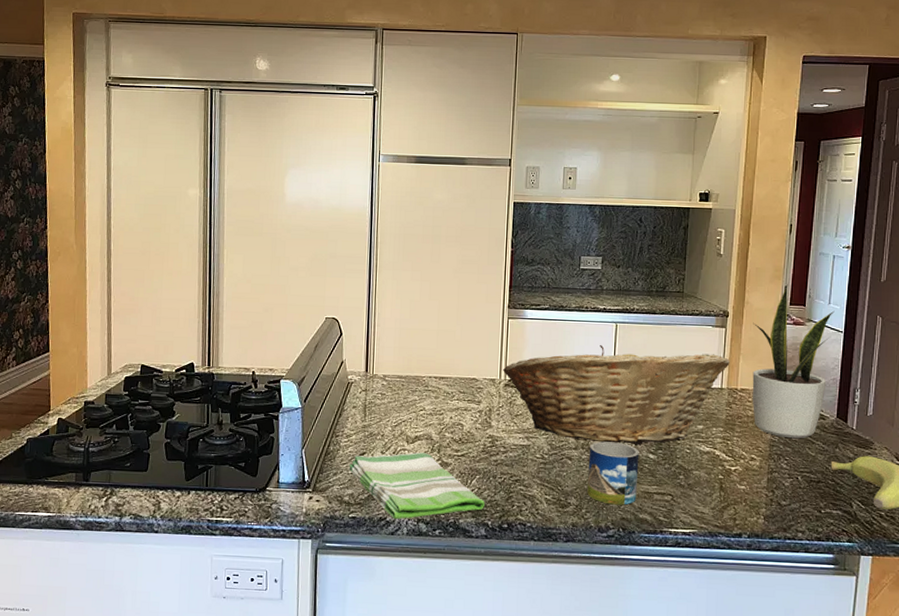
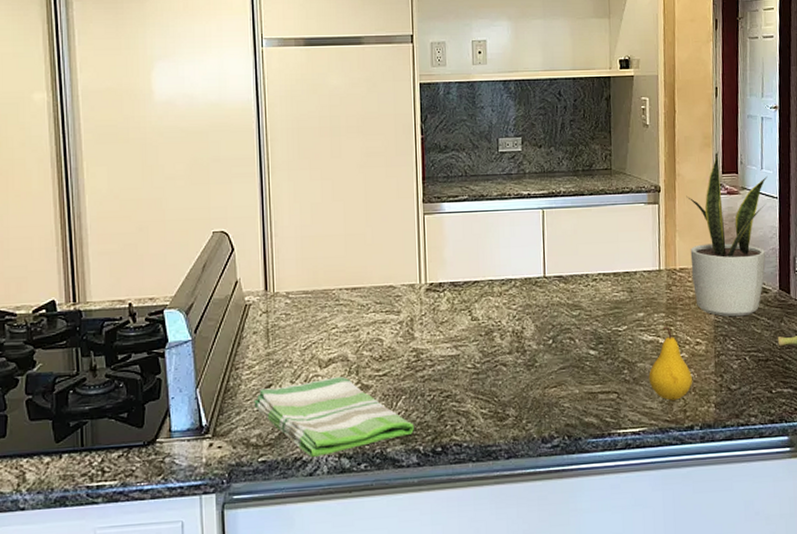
fruit basket: present [503,344,730,445] -> none [423,234,666,344]
mug: present [587,441,639,505] -> none [525,341,580,411]
fruit: none [702,440,745,508] -> present [648,326,693,401]

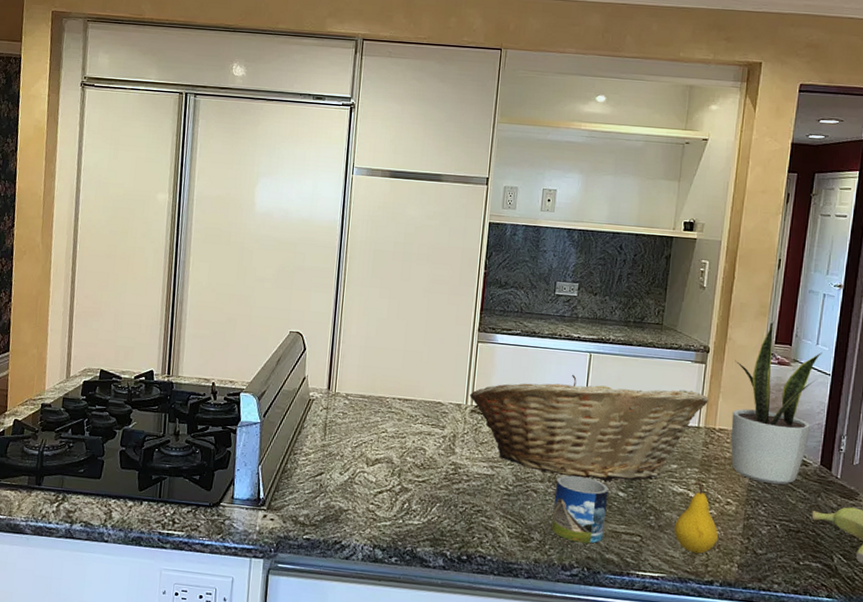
dish towel: present [254,377,414,458] -> none [306,475,444,545]
fruit basket: none [423,234,666,344] -> present [470,374,709,481]
mug: none [525,341,580,411] -> present [552,475,609,544]

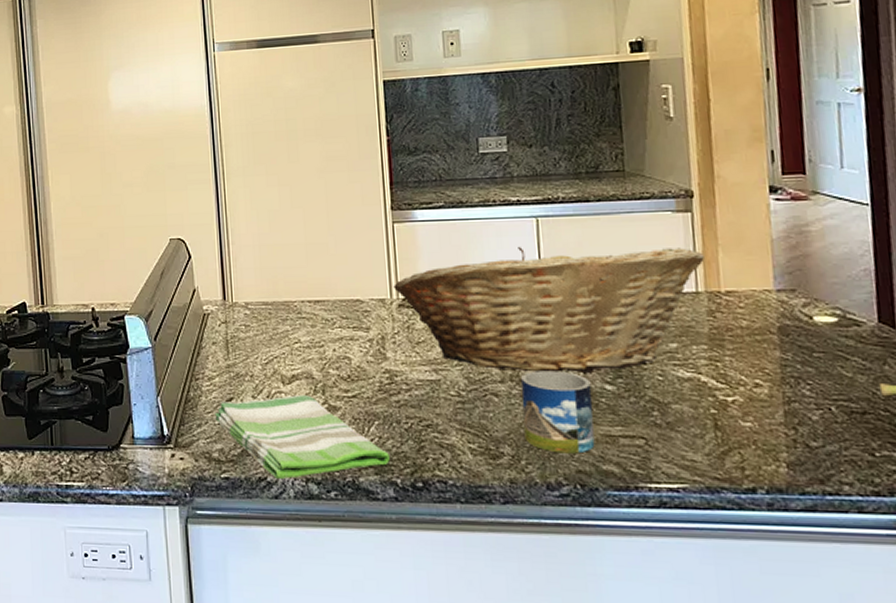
dish towel: none [306,475,444,545] -> present [215,395,390,480]
fruit: present [674,481,719,554] -> none [688,361,753,454]
potted plant: present [730,320,823,485] -> none [730,146,855,355]

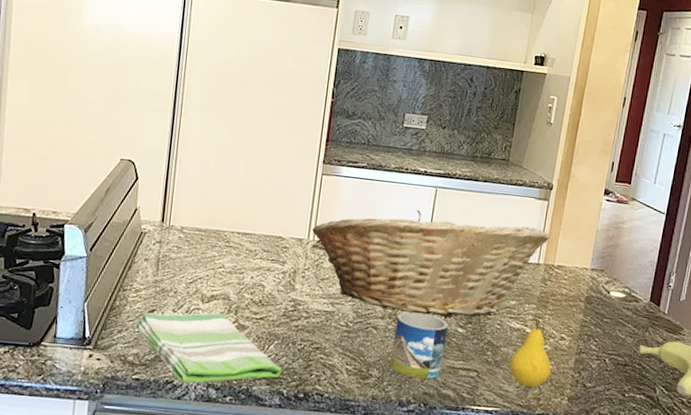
fruit: none [688,361,753,454] -> present [509,317,552,388]

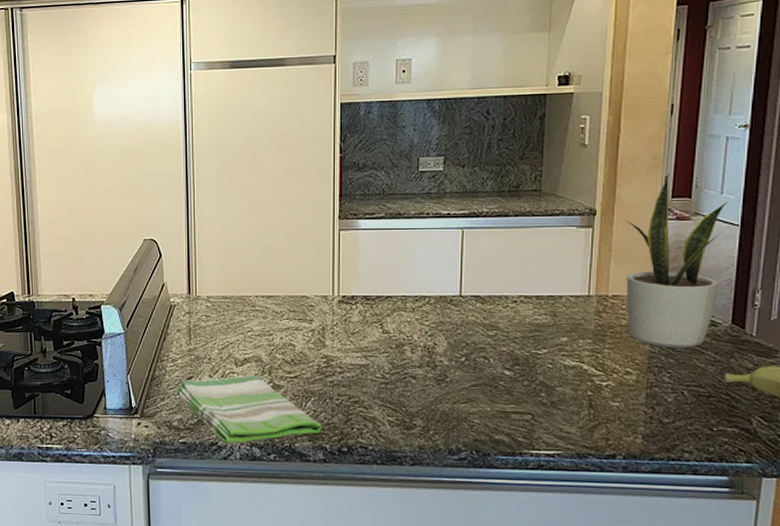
fruit basket: present [312,209,549,317] -> none [336,253,598,360]
mug: present [390,311,449,380] -> none [435,358,493,426]
fruit: present [509,317,552,388] -> none [568,353,619,428]
potted plant: none [568,159,659,321] -> present [626,172,729,349]

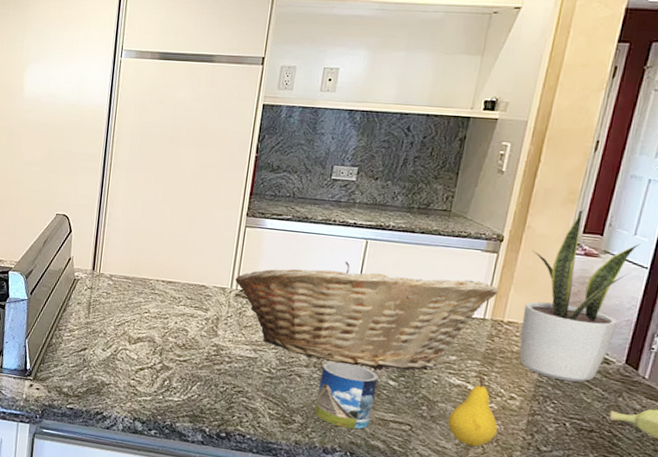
dish towel: present [176,375,321,445] -> none [69,350,204,417]
fruit basket: none [336,253,598,360] -> present [235,261,498,370]
mug: none [435,358,493,426] -> present [315,361,379,430]
fruit: none [568,353,619,428] -> present [447,374,499,447]

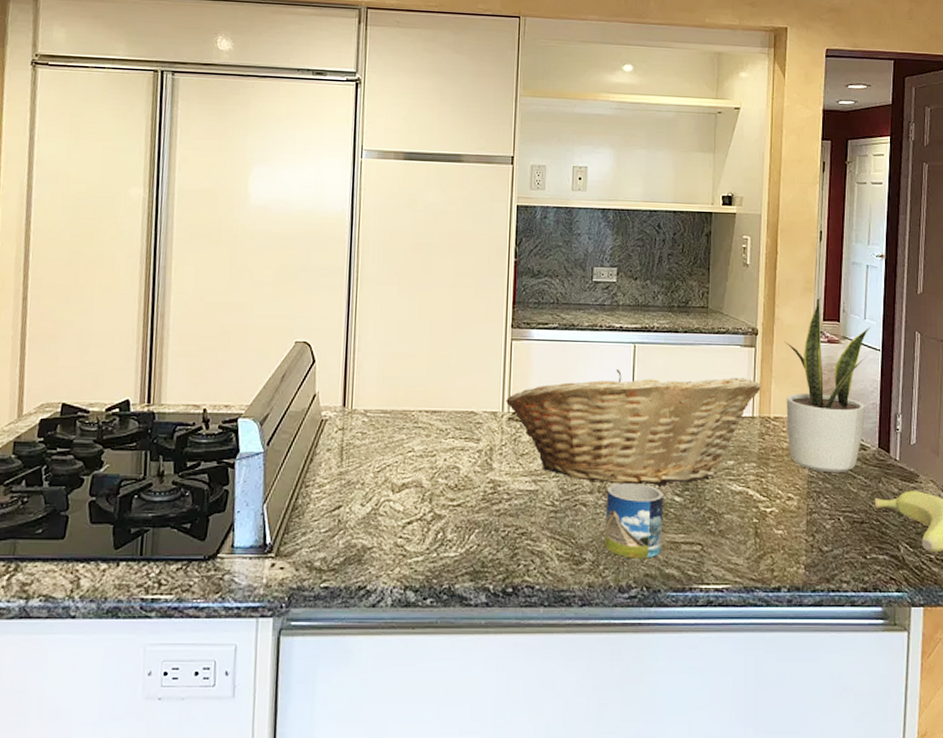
fruit: present [447,374,499,447] -> none [735,477,783,558]

